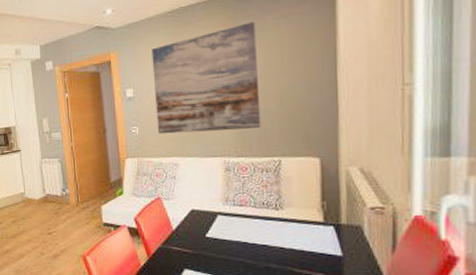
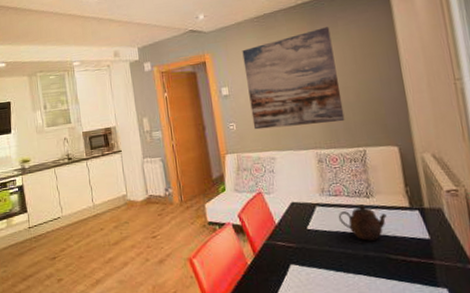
teapot: none [241,216,296,253] -> present [338,204,387,241]

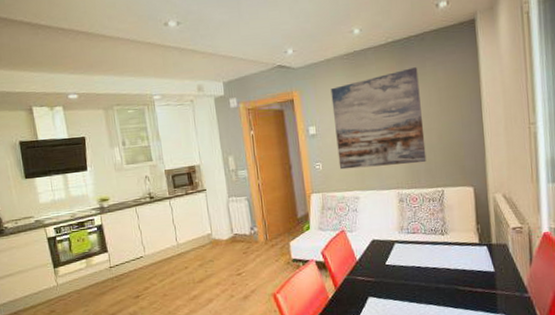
teapot: present [338,204,387,241] -> none [414,241,458,275]

